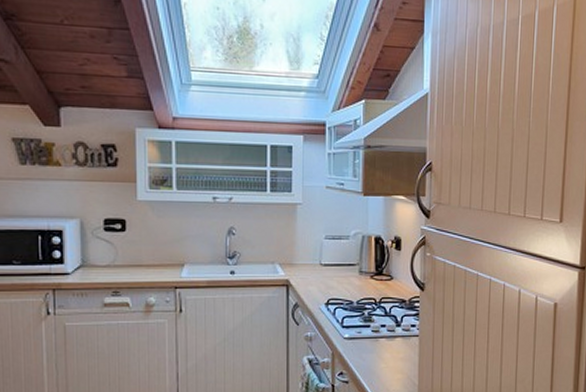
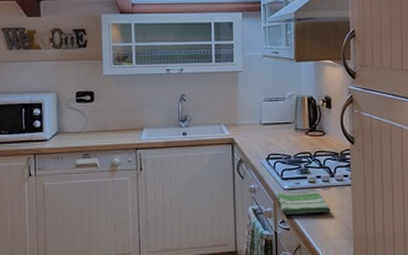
dish towel: none [336,340,395,366] -> present [277,190,331,215]

